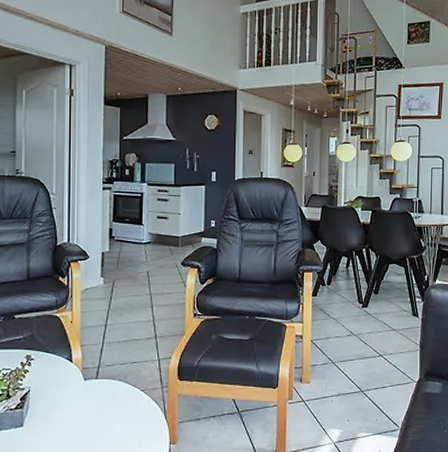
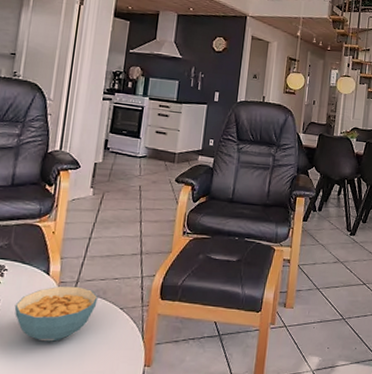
cereal bowl: none [44,371,120,424] -> present [14,286,98,342]

